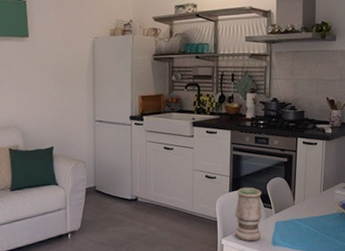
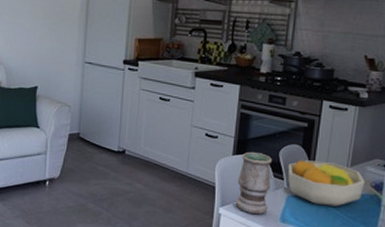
fruit bowl: none [274,189,335,227] -> present [288,160,365,207]

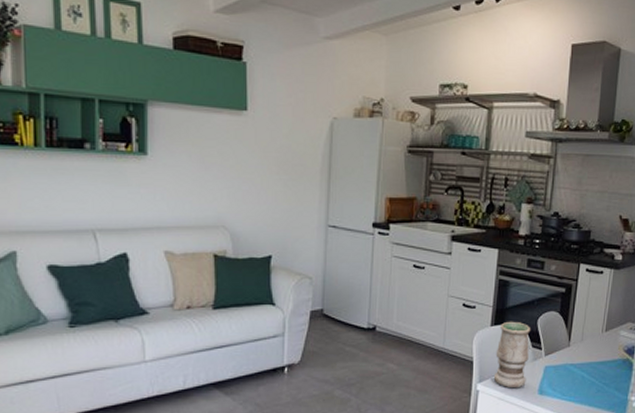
fruit bowl: present [288,160,365,207] -> none [546,327,619,374]

